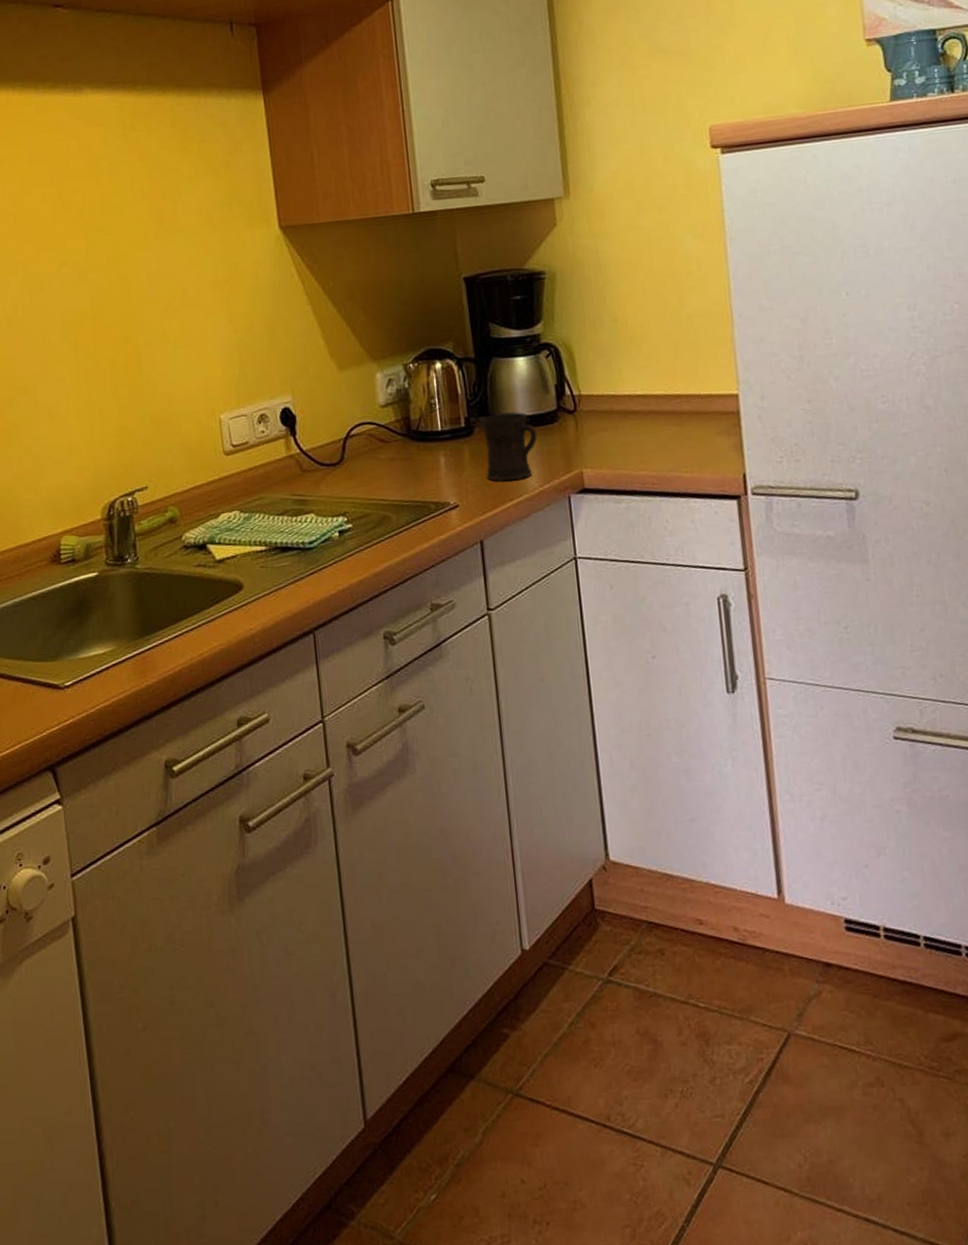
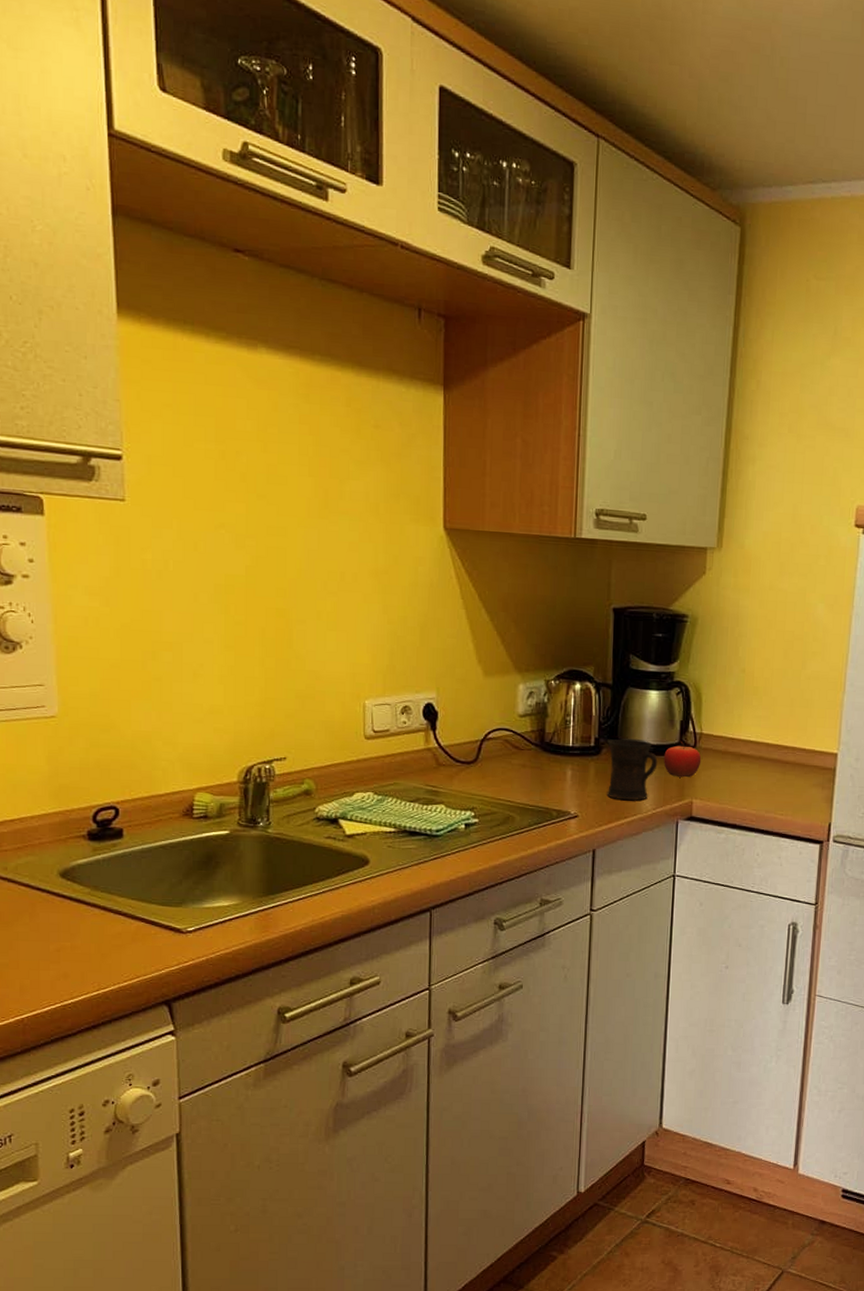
fruit: none [542,406,585,447] -> present [664,741,702,778]

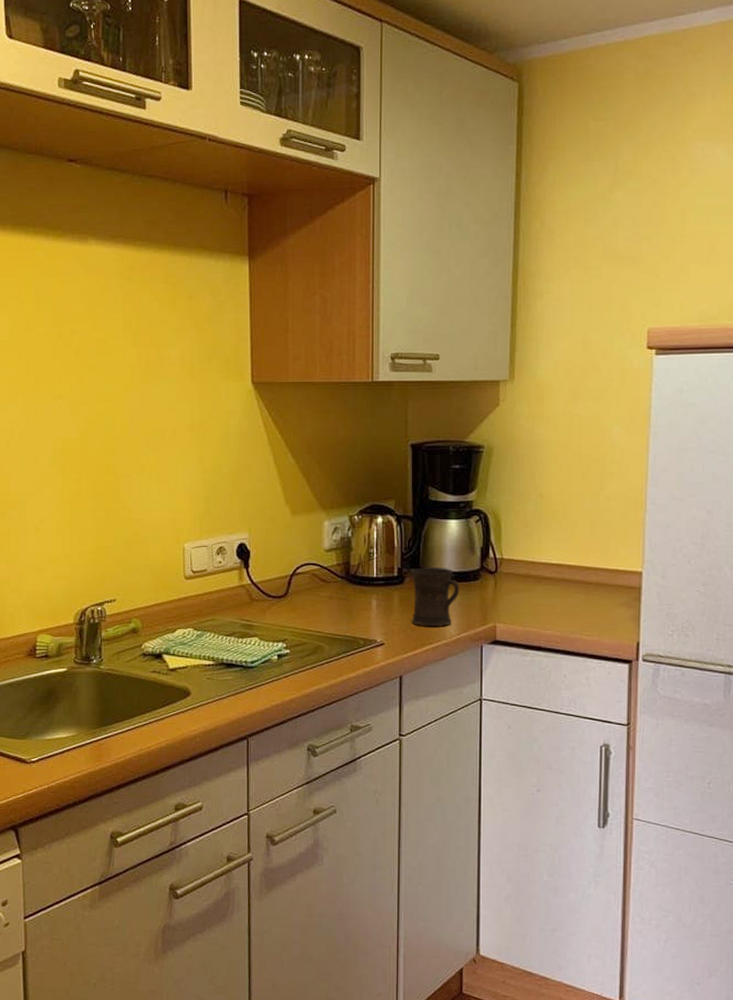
fruit: present [664,741,702,778] -> none [466,567,503,602]

